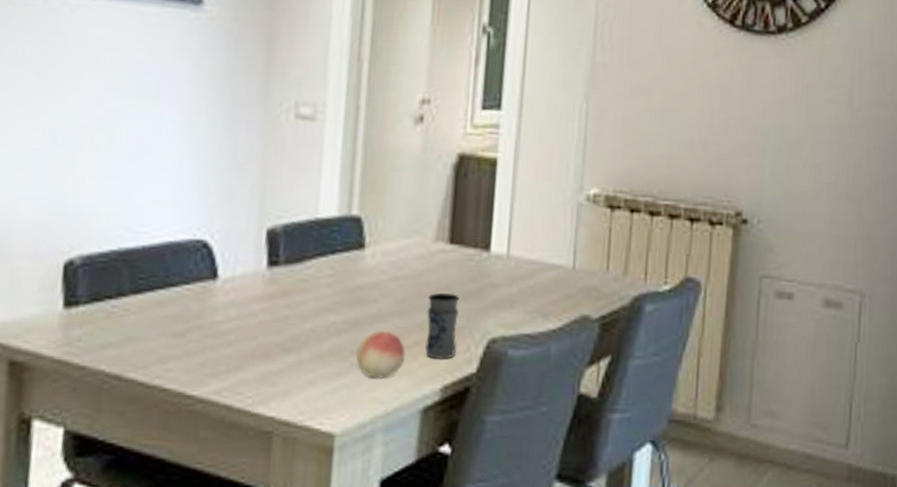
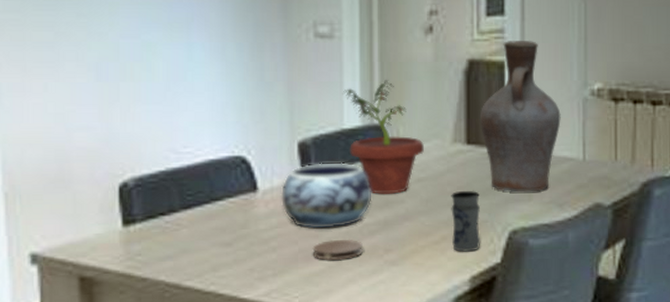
decorative bowl: none [242,253,343,325] -> present [281,162,372,229]
coaster: none [271,337,328,359] -> present [312,239,363,260]
potted plant: none [319,169,404,292] -> present [342,80,424,194]
fruit: present [355,330,406,378] -> none [389,228,434,273]
vase: none [465,137,553,299] -> present [479,41,561,192]

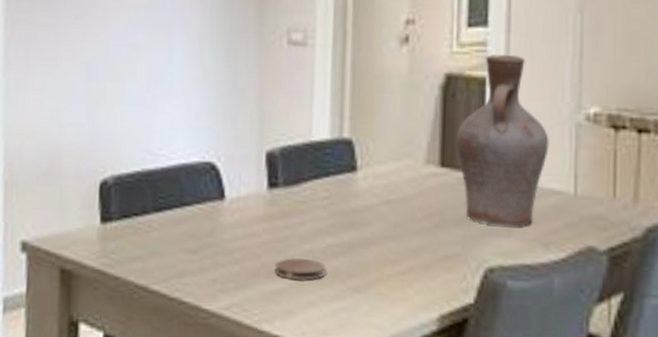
decorative bowl: present [281,162,372,229] -> none [247,175,338,246]
potted plant: present [342,80,424,194] -> none [312,92,394,215]
jar: present [451,191,481,252] -> none [420,218,453,287]

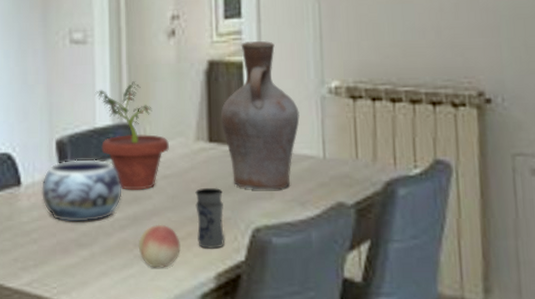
decorative bowl: none [247,175,338,246] -> present [42,159,122,222]
coaster: present [274,258,325,280] -> none [69,233,114,253]
potted plant: none [312,92,394,215] -> present [94,81,169,190]
fruit: none [352,254,401,304] -> present [138,224,181,268]
jar: none [420,218,453,287] -> present [195,188,225,249]

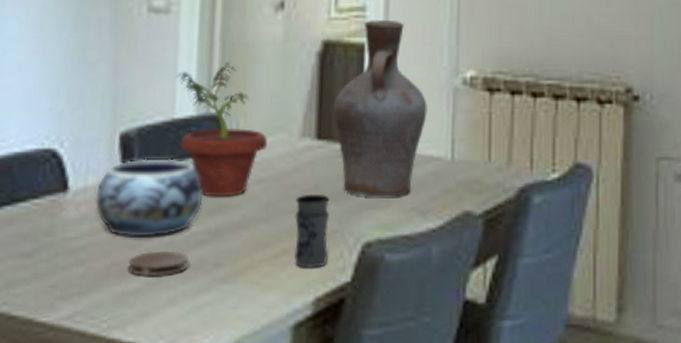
coaster: none [69,233,114,253] -> present [127,250,188,276]
fruit: present [138,224,181,268] -> none [218,239,273,293]

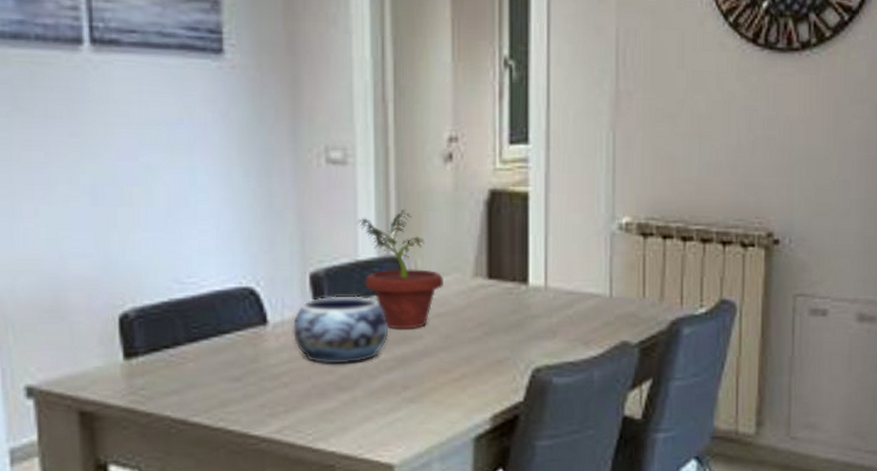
coaster: present [127,250,188,276] -> none [326,375,379,397]
jar: present [294,195,330,268] -> none [472,327,503,390]
vase: present [333,20,427,197] -> none [502,171,587,329]

